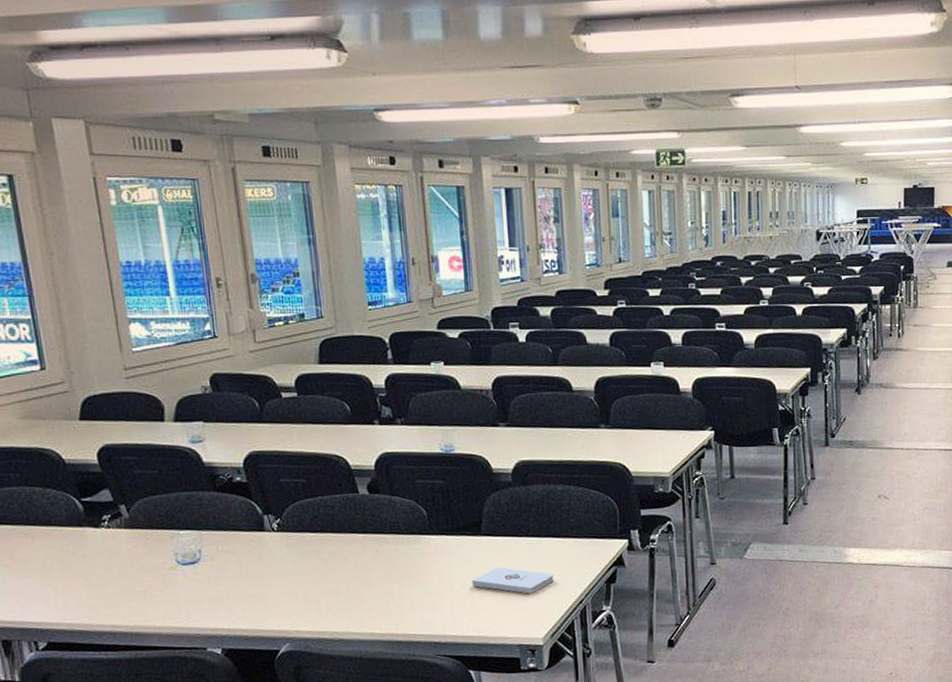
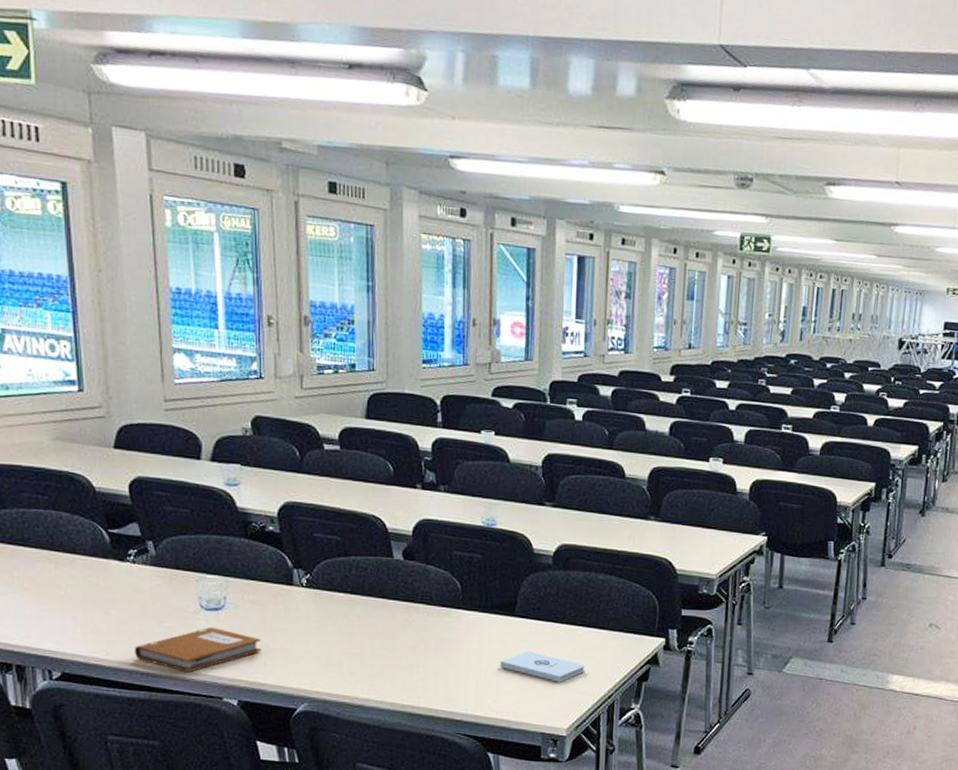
notebook: none [116,580,240,627] -> present [134,627,262,672]

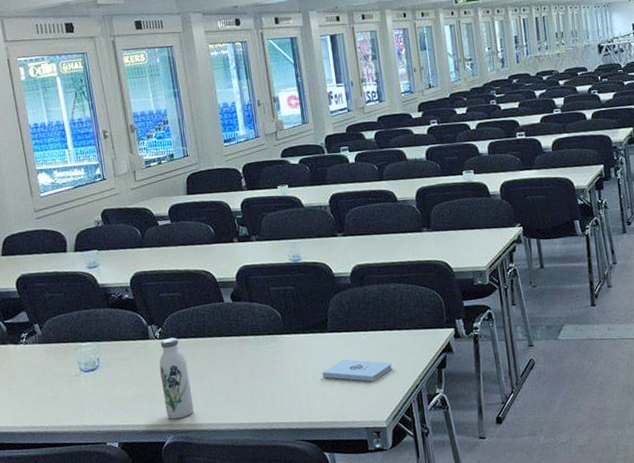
notebook: present [134,627,262,672] -> none [34,385,132,426]
water bottle: none [301,588,338,685] -> present [159,337,194,419]

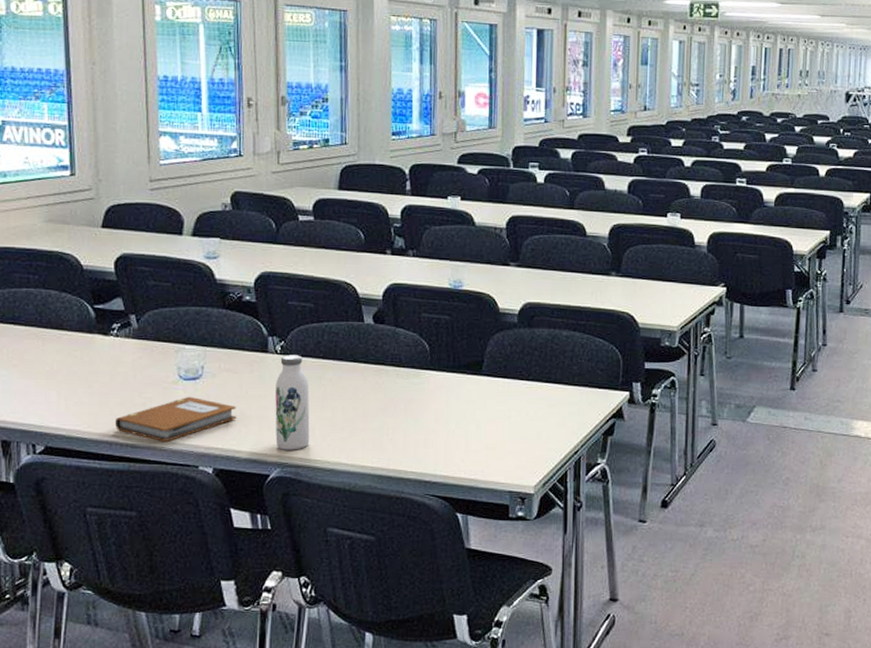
notebook: none [34,385,132,426] -> present [114,396,237,442]
notepad: present [322,359,392,382] -> none [468,410,551,439]

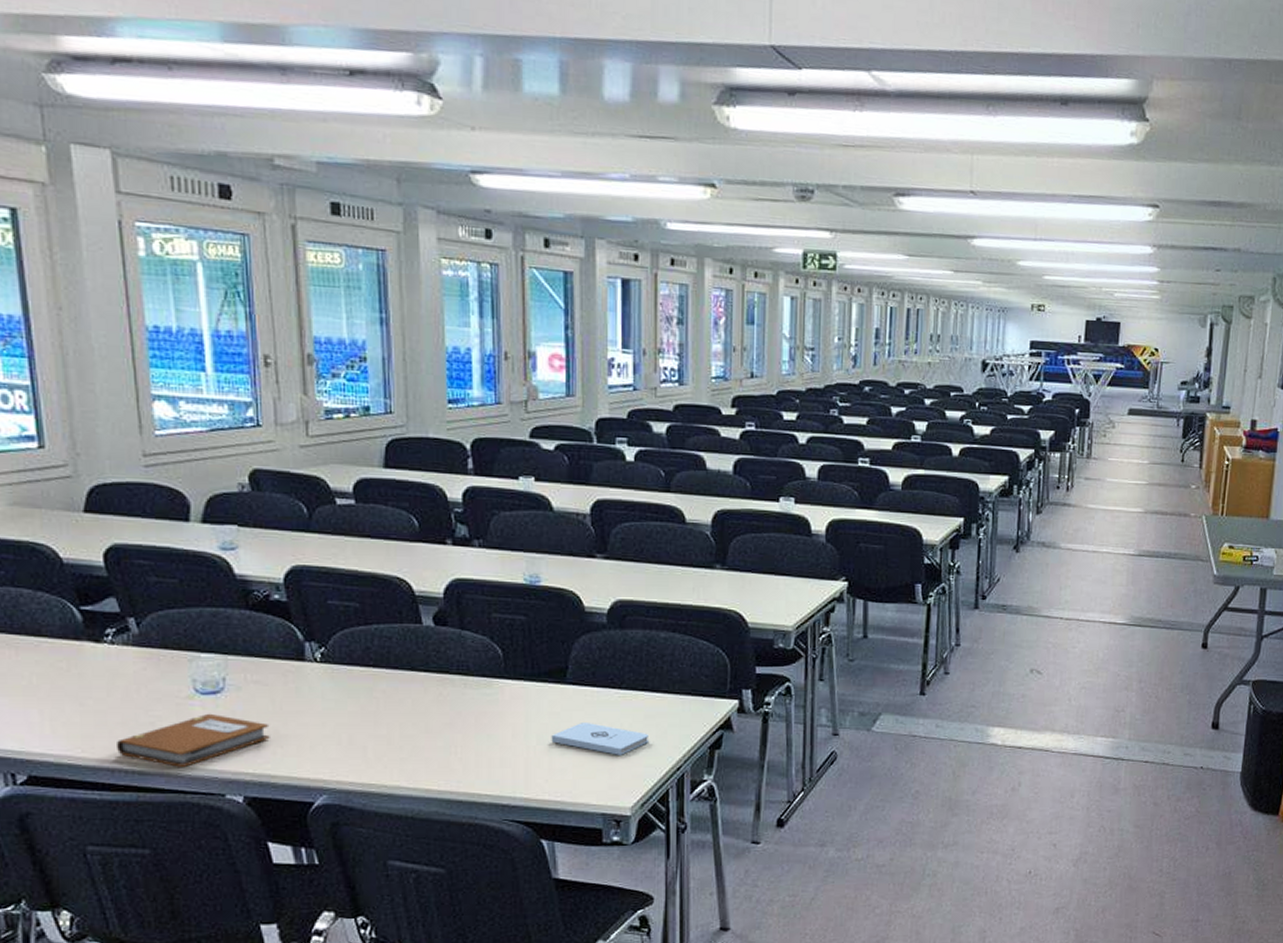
water bottle: present [275,355,310,450] -> none [316,663,361,774]
notepad: none [468,410,551,439] -> present [551,723,648,755]

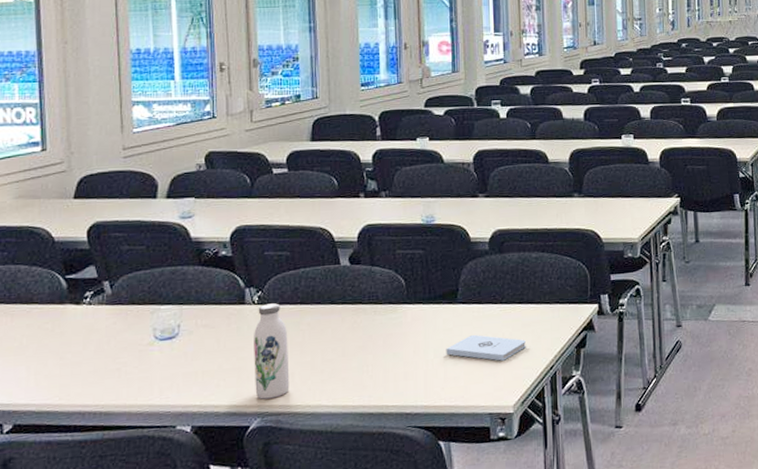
notebook: present [115,713,270,767] -> none [87,356,215,406]
water bottle: none [316,663,361,774] -> present [254,303,290,399]

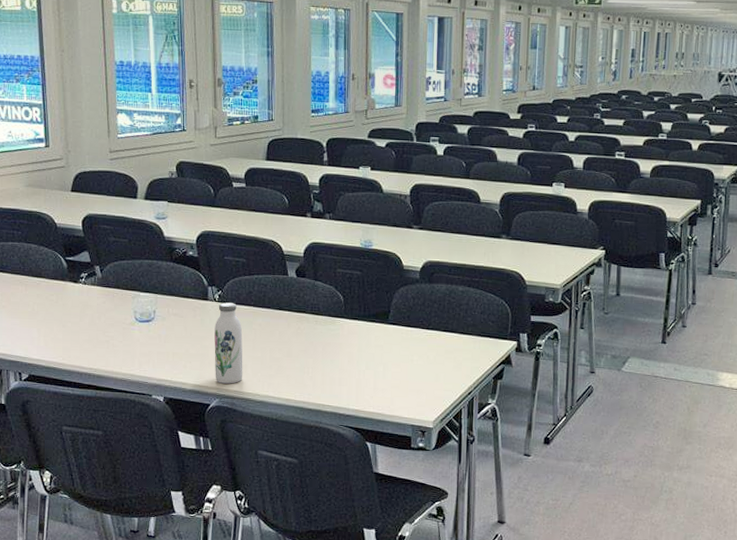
notepad: present [446,335,526,361] -> none [376,354,448,381]

